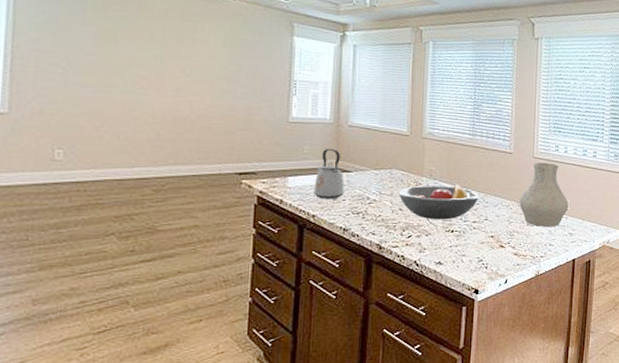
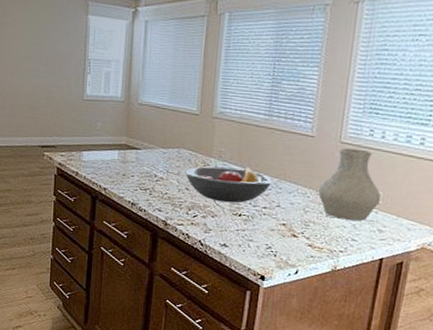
kettle: present [314,149,344,199] -> none [105,126,133,175]

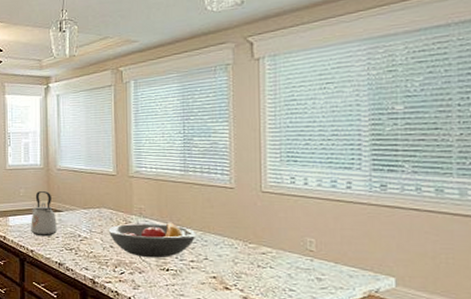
kettle: none [105,126,133,175] -> present [31,191,57,237]
vase: present [318,148,381,221] -> none [246,197,314,270]

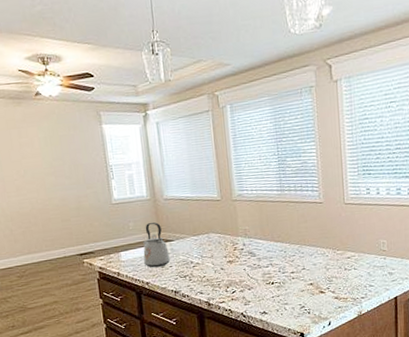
fruit bowl: present [108,221,197,258] -> none [218,238,295,275]

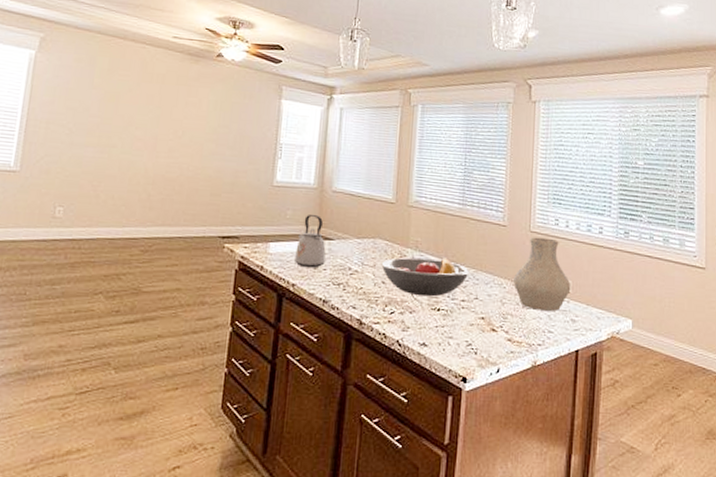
fruit bowl: none [218,238,295,275] -> present [381,256,470,297]
vase: none [334,206,386,270] -> present [513,237,571,311]

